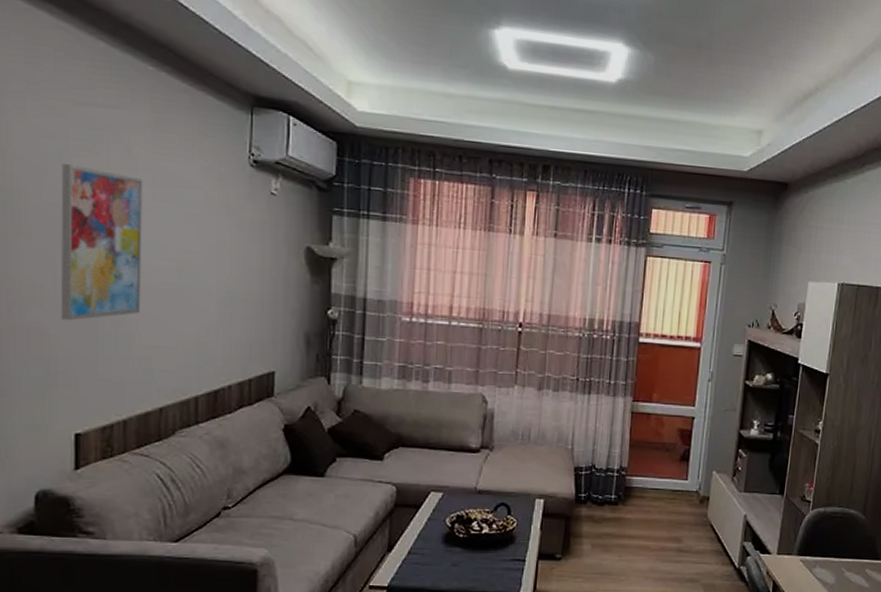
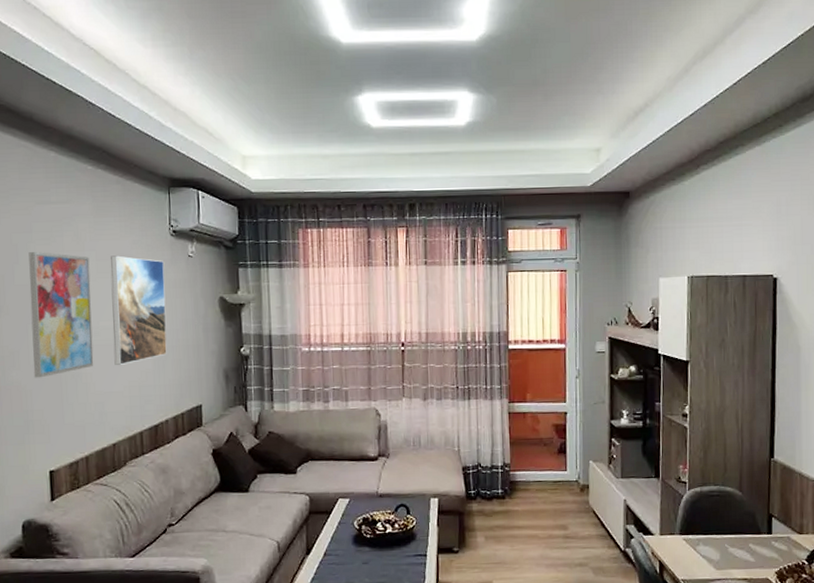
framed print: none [168,181,239,315] -> present [110,255,167,365]

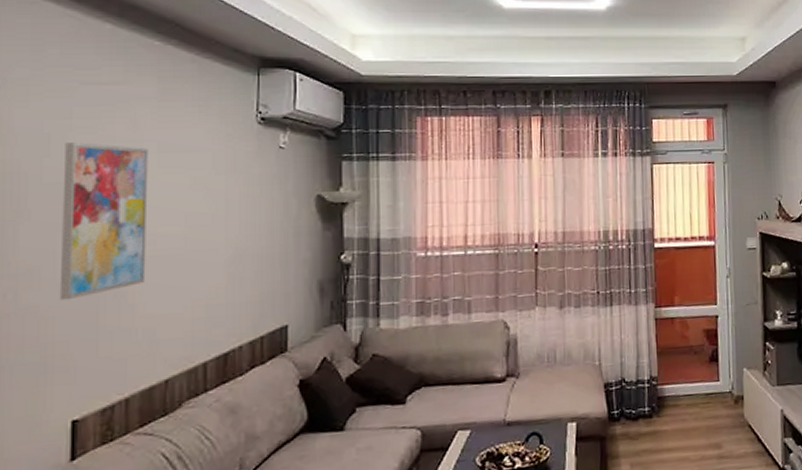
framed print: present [110,255,167,365] -> none [174,147,247,280]

